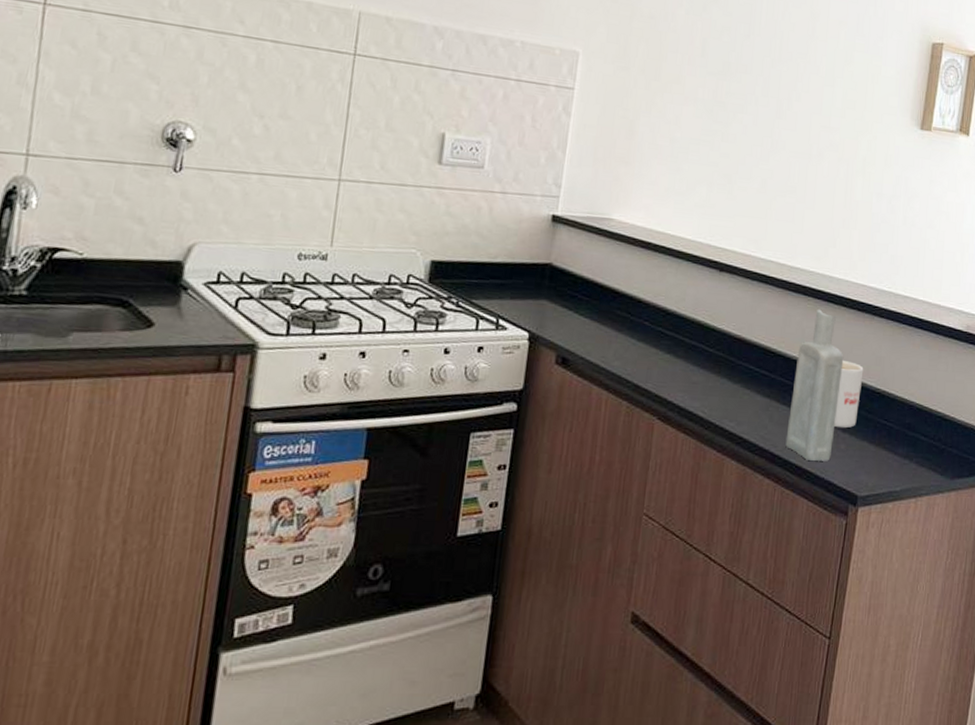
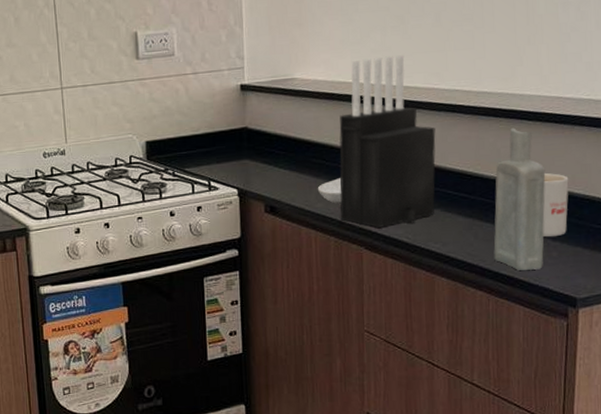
spoon rest: none [617,336,645,365] -> present [317,178,342,204]
knife block: none [636,211,747,398] -> present [339,55,436,229]

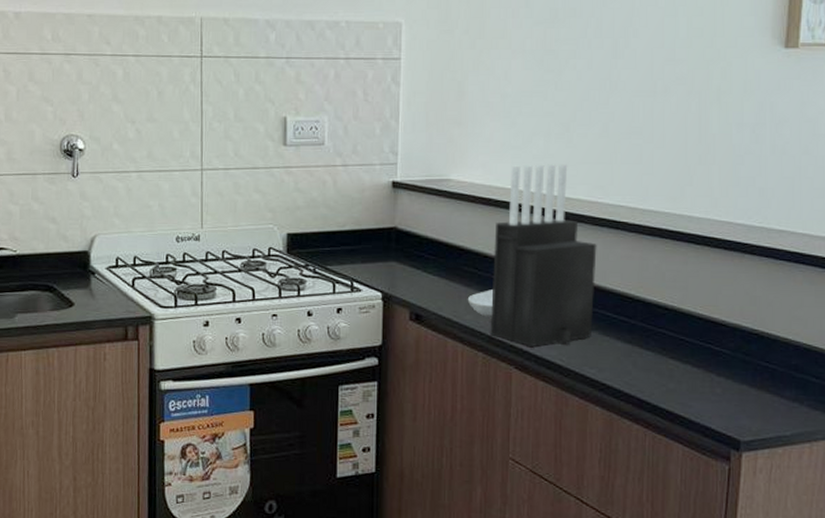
bottle: present [493,128,546,271] -> none [653,251,712,407]
mug: present [542,173,569,238] -> none [707,303,737,372]

